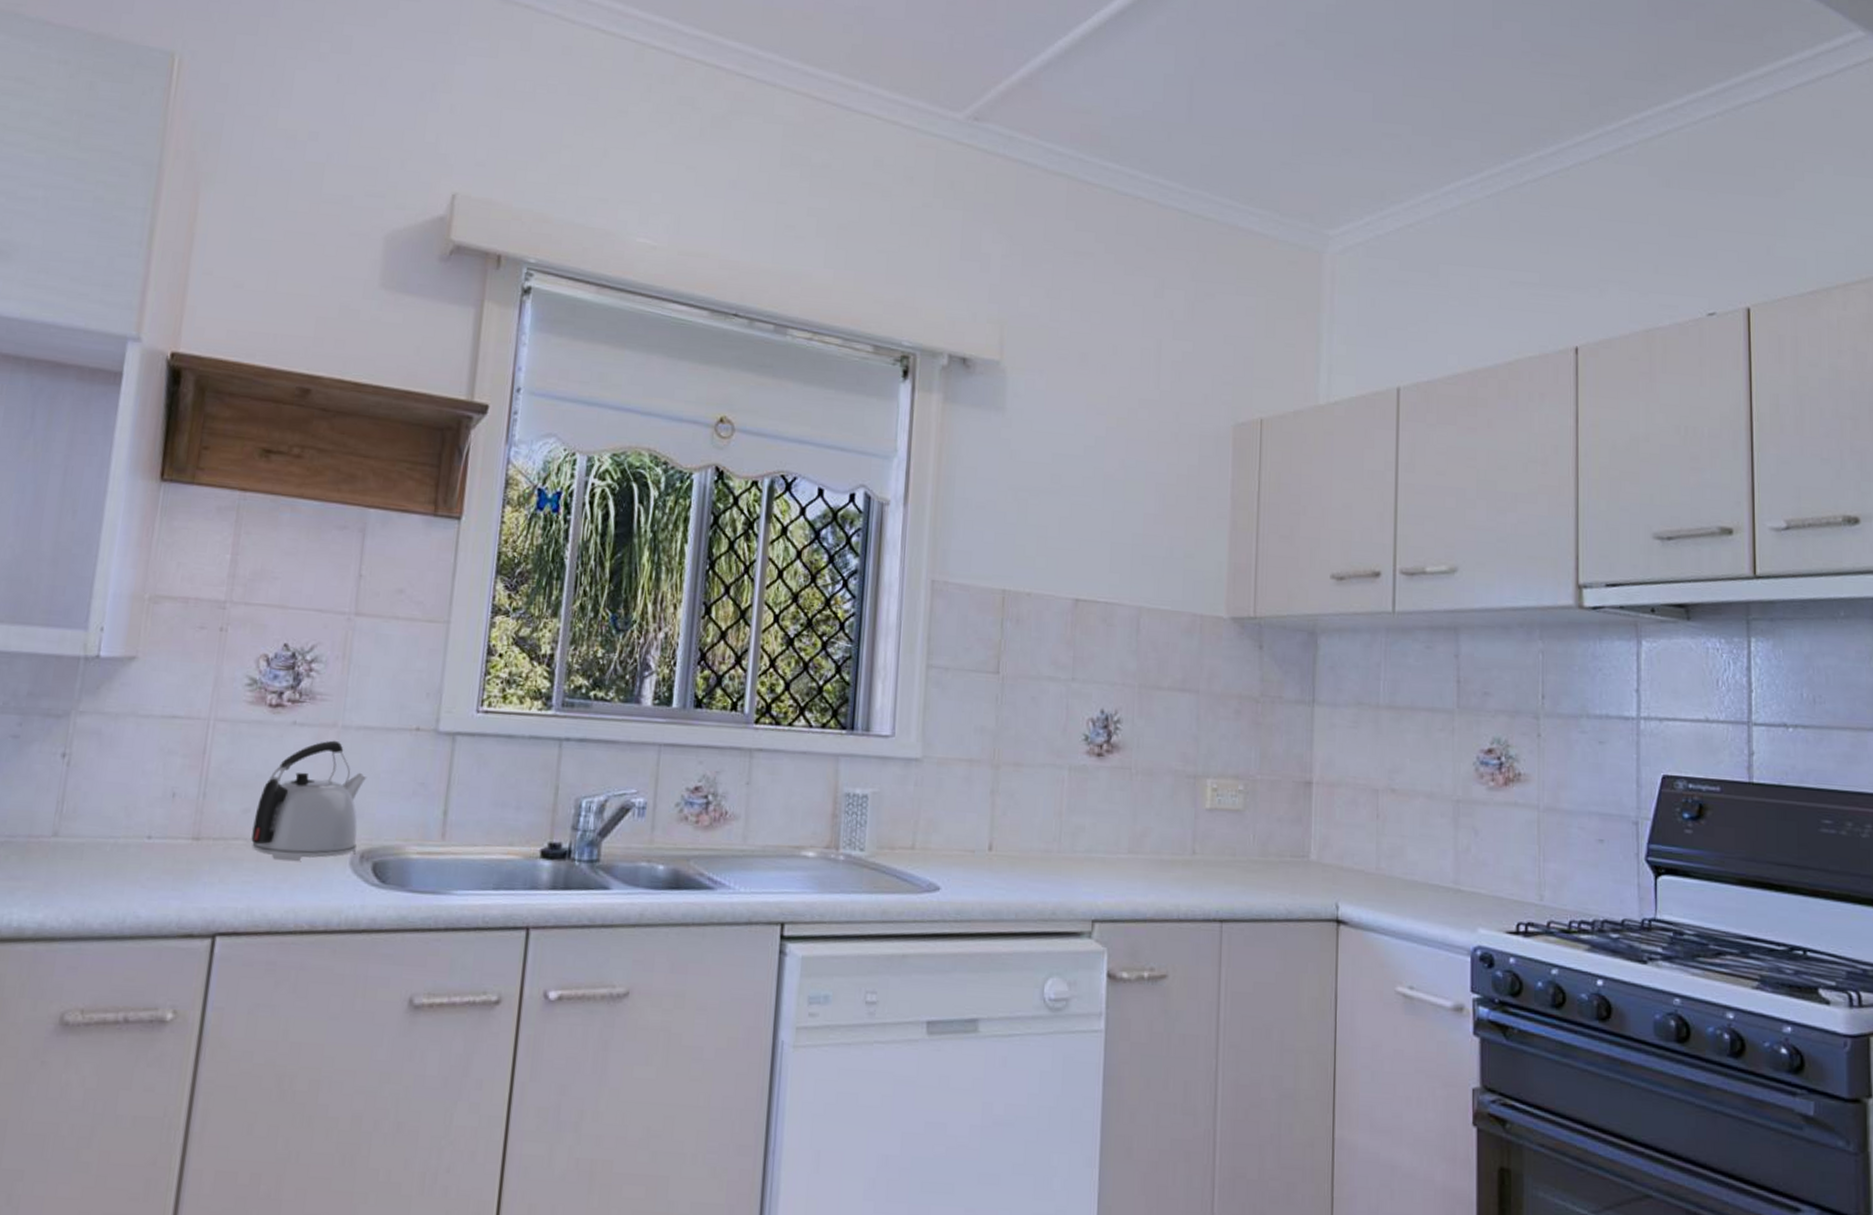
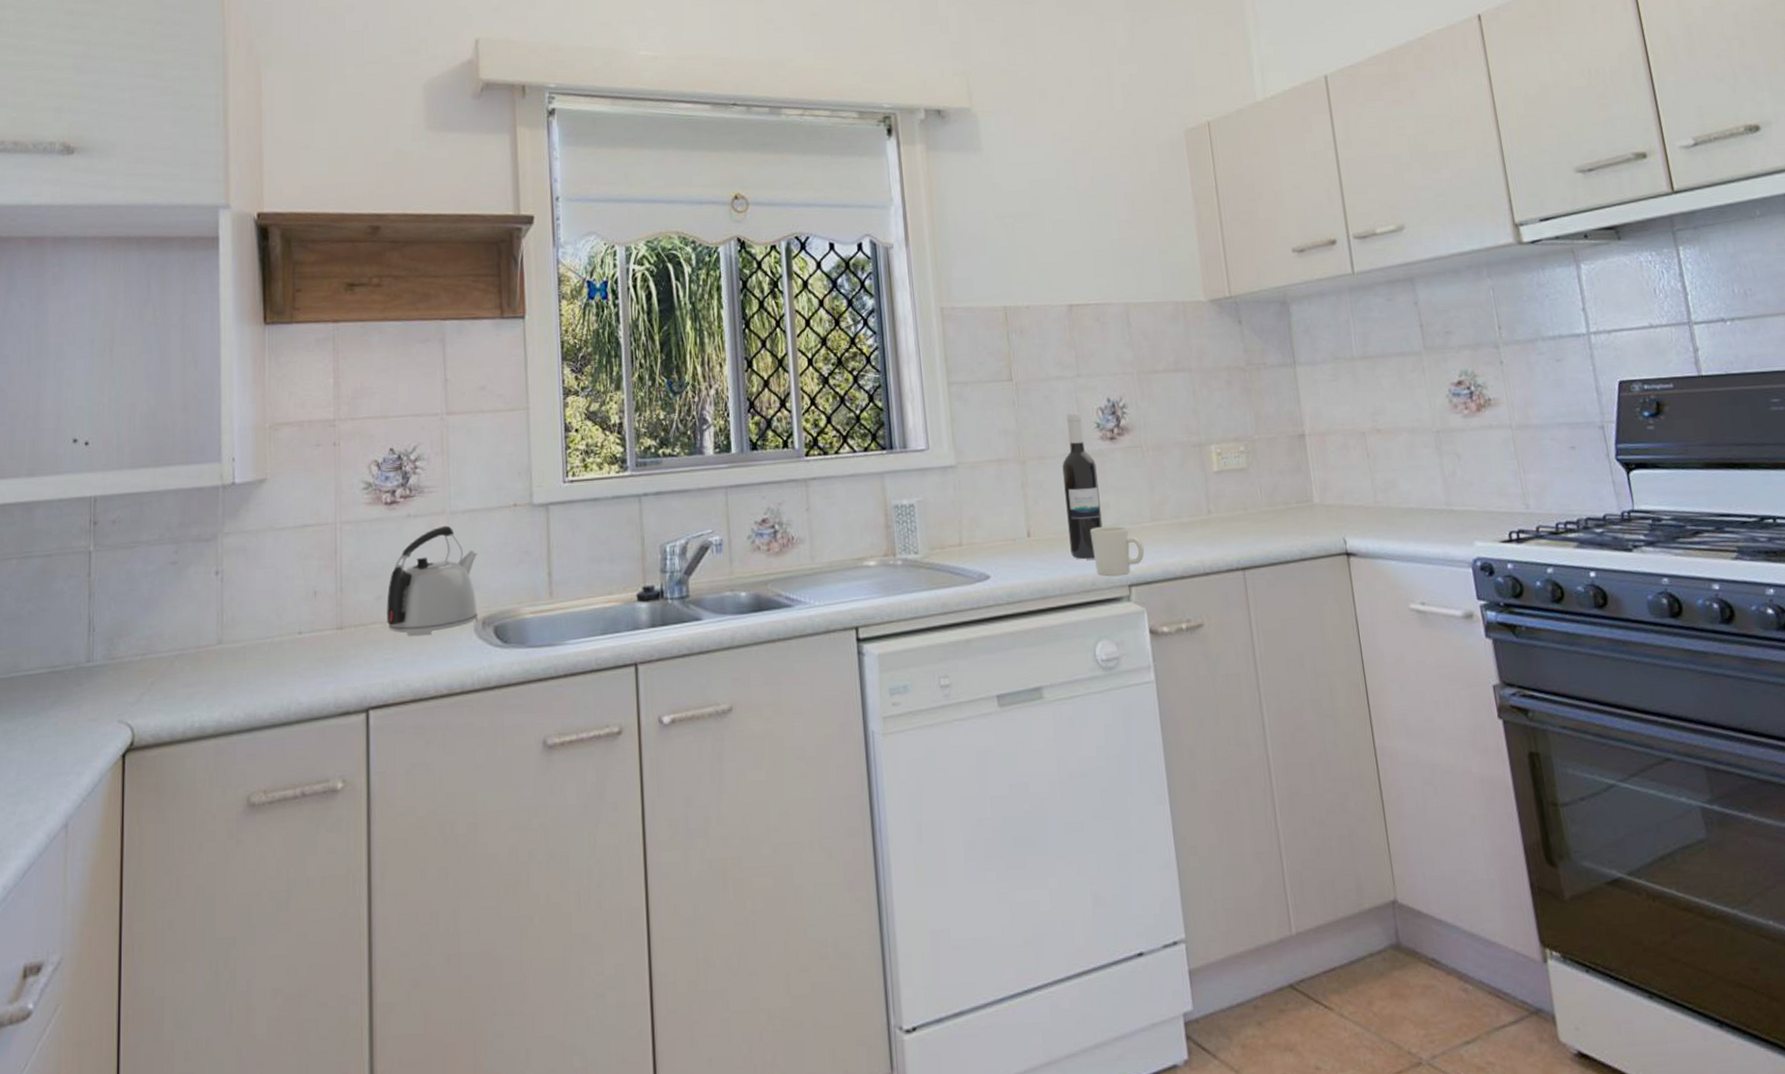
wine bottle: none [1034,720,1077,886] -> present [1062,413,1103,560]
mug: none [1058,851,1116,909] -> present [1089,526,1145,577]

